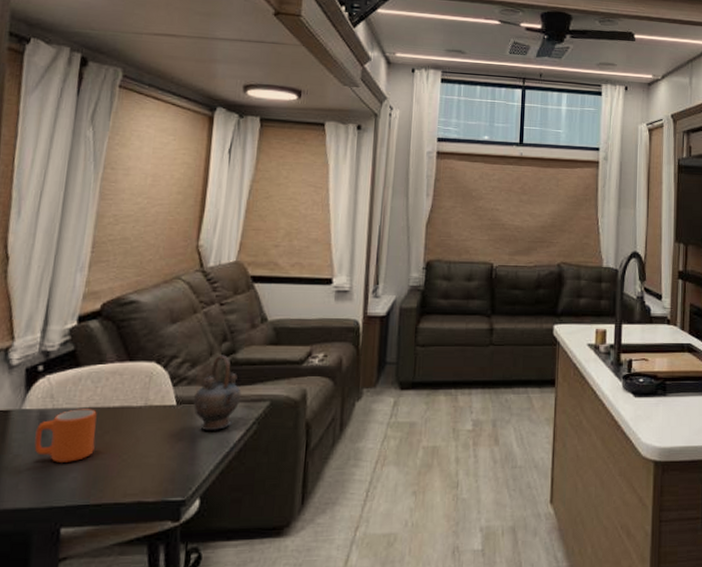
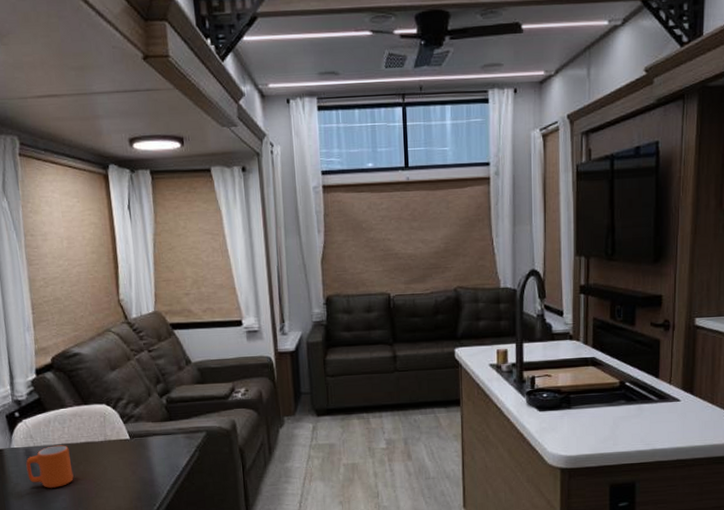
teapot: present [193,355,242,430] -> none [142,395,181,458]

